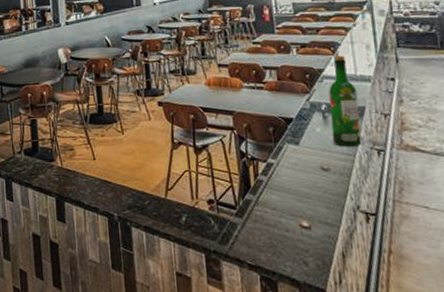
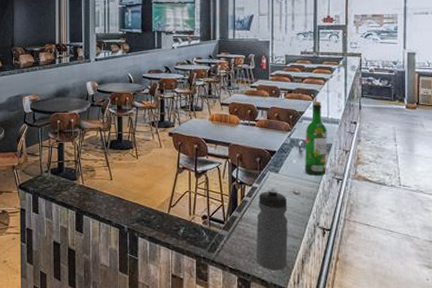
water bottle: none [276,165,323,268] -> present [255,189,288,271]

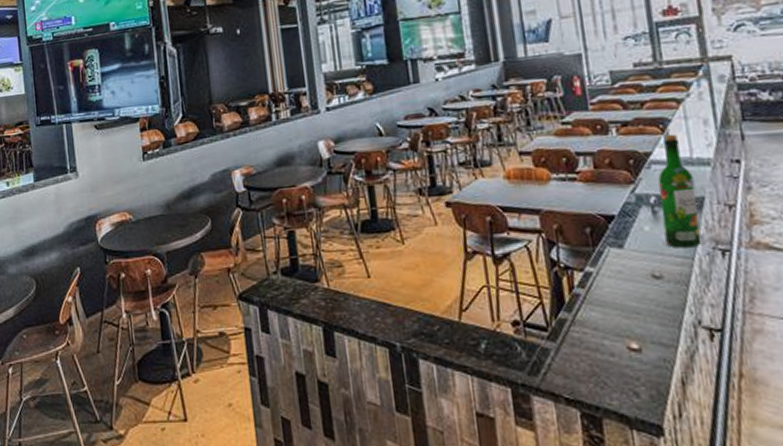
water bottle: present [255,189,288,271] -> none [596,272,658,400]

